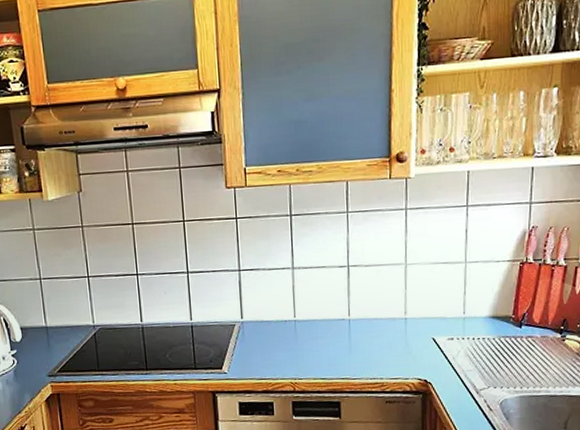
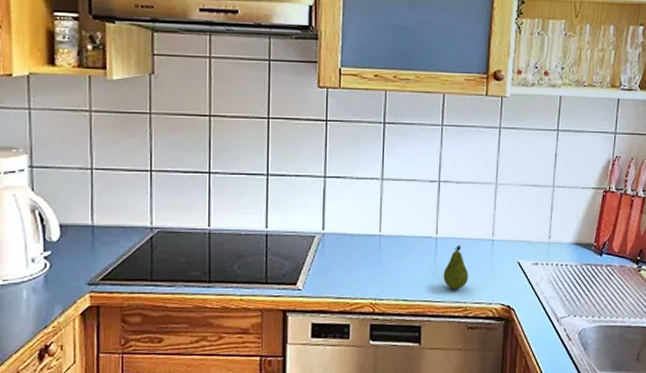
fruit: none [358,324,384,367] -> present [443,244,469,290]

